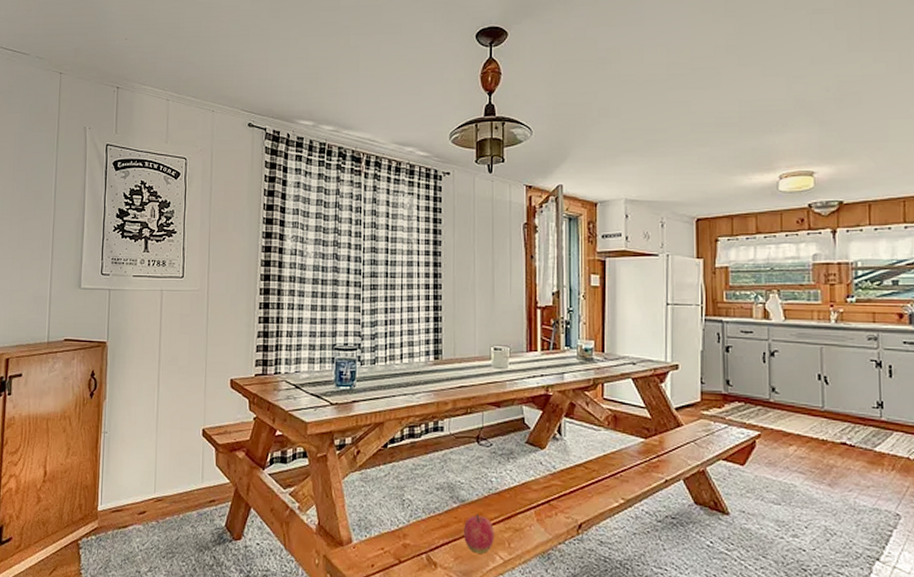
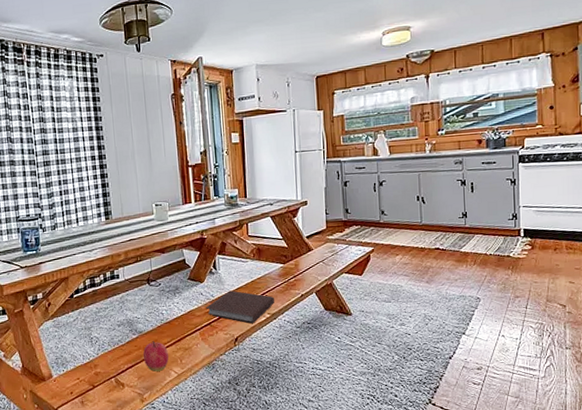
notebook: none [545,463,632,509] -> present [206,290,275,324]

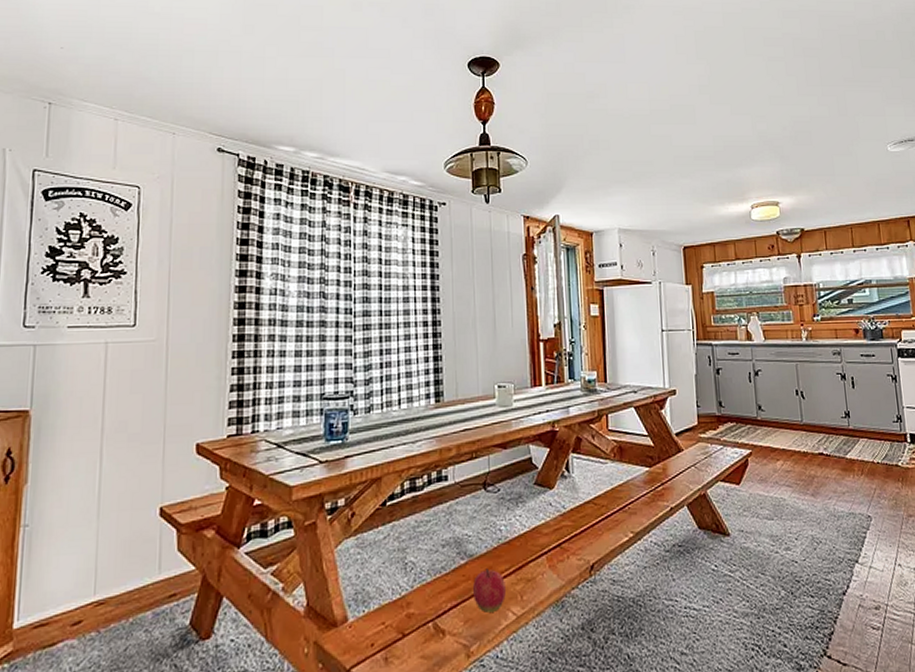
notebook: present [206,290,275,324] -> none [555,500,640,546]

